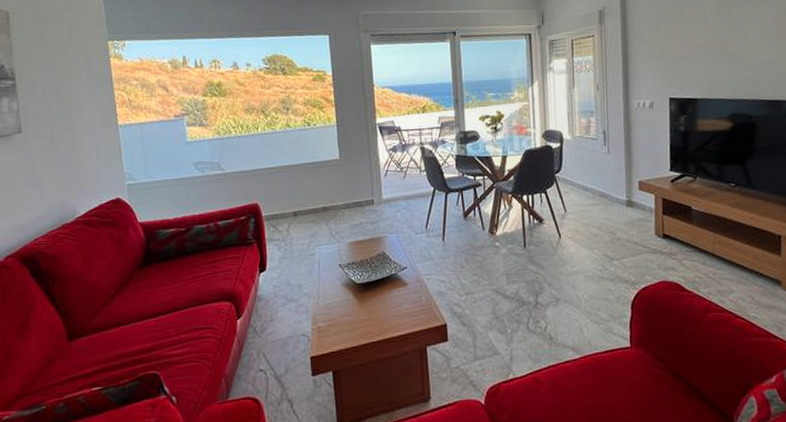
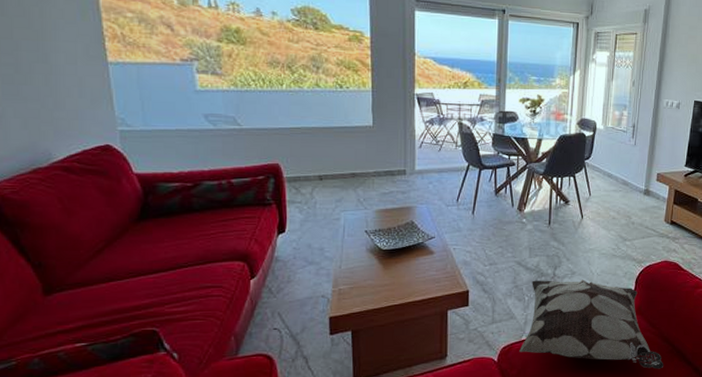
decorative pillow: none [507,307,682,414] -> present [519,279,664,369]

